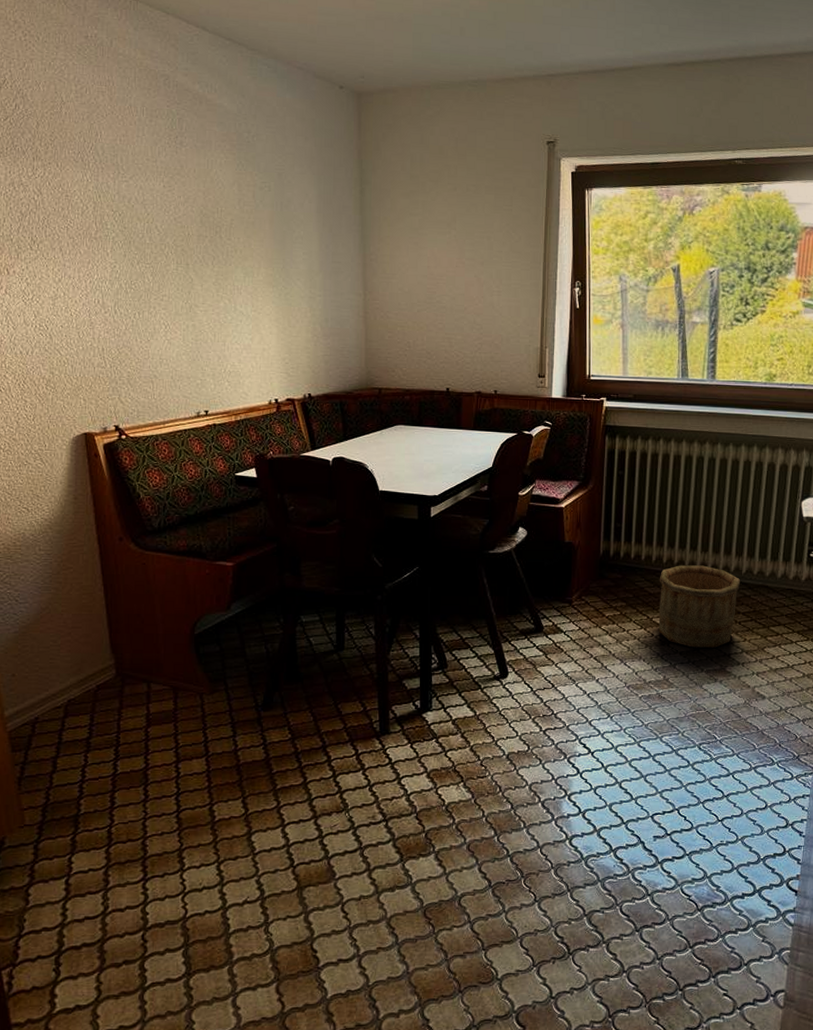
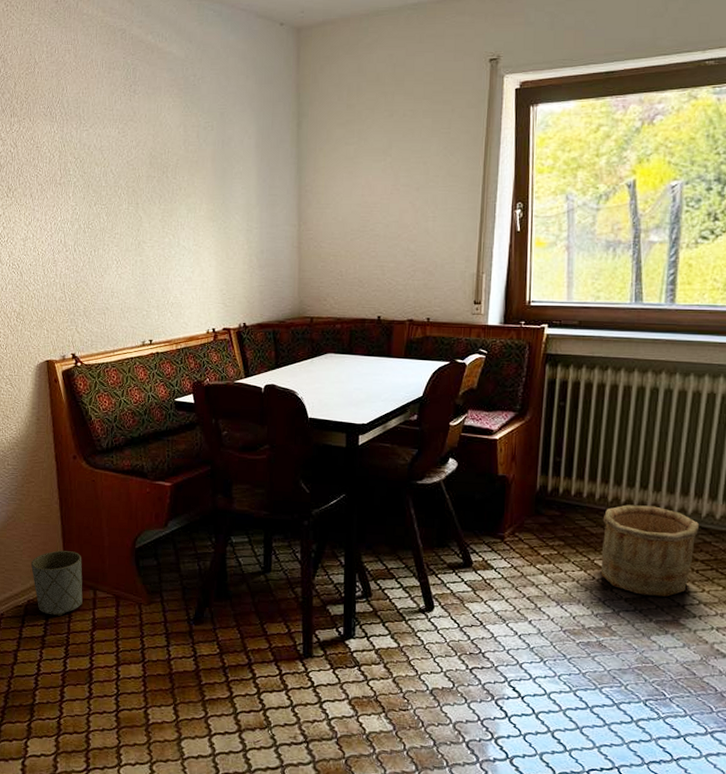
planter: none [70,642,135,714] -> present [31,550,83,616]

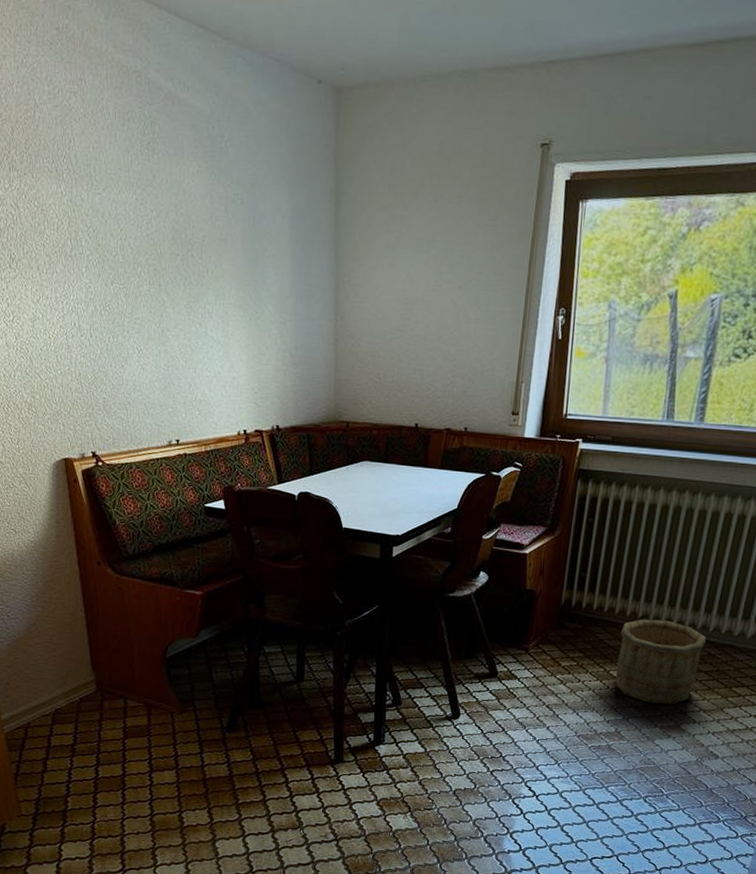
planter: present [31,550,83,616] -> none [56,659,113,725]

